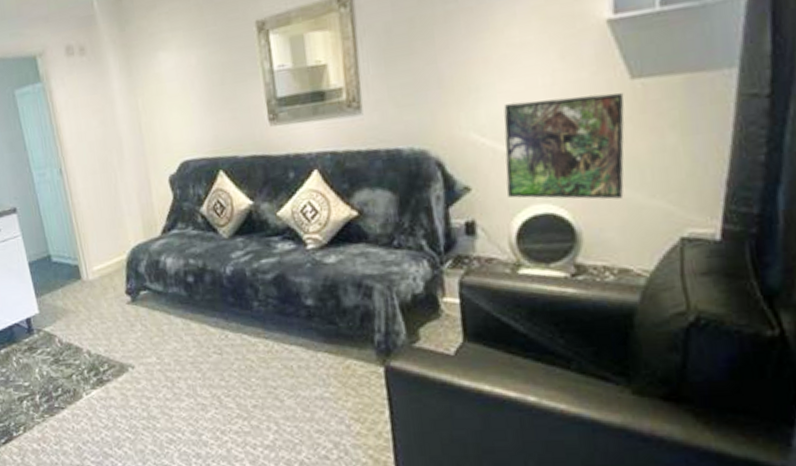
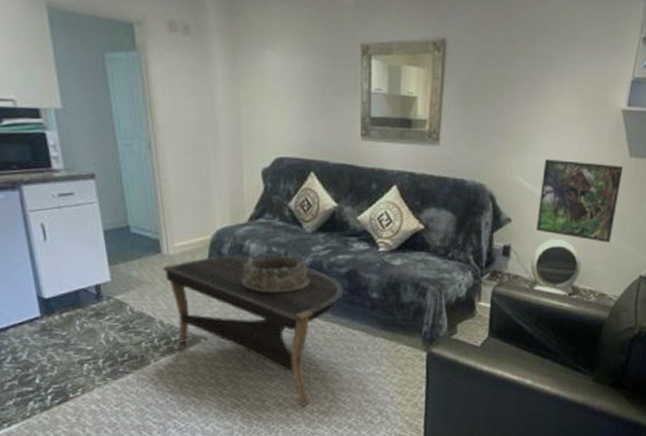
coffee table: none [83,270,273,439] -> present [162,255,344,406]
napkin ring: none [160,265,234,312] -> present [241,255,310,293]

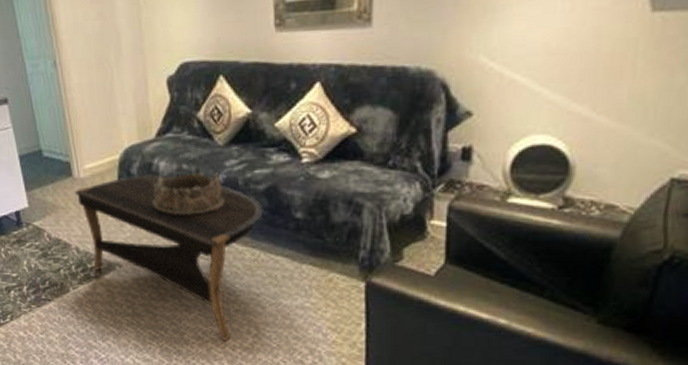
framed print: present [537,159,624,243] -> none [509,25,642,135]

